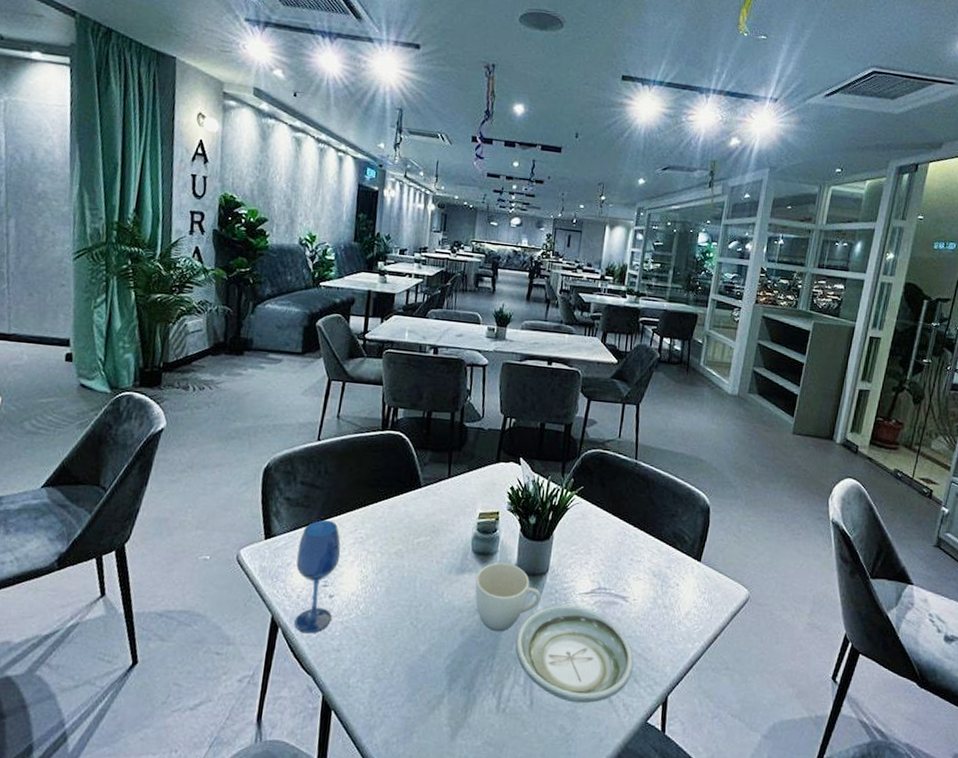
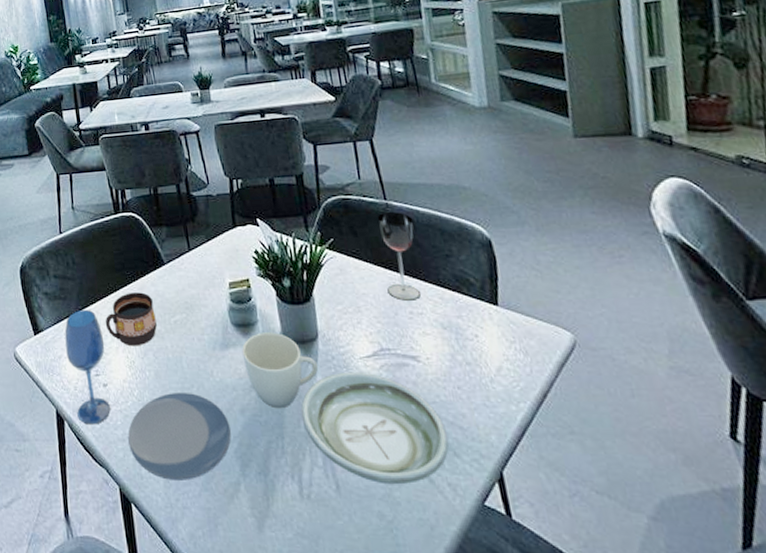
plate: none [342,609,448,692] -> present [128,393,231,480]
cup: none [345,509,401,562] -> present [105,292,157,347]
wineglass: none [617,470,654,550] -> present [377,212,421,301]

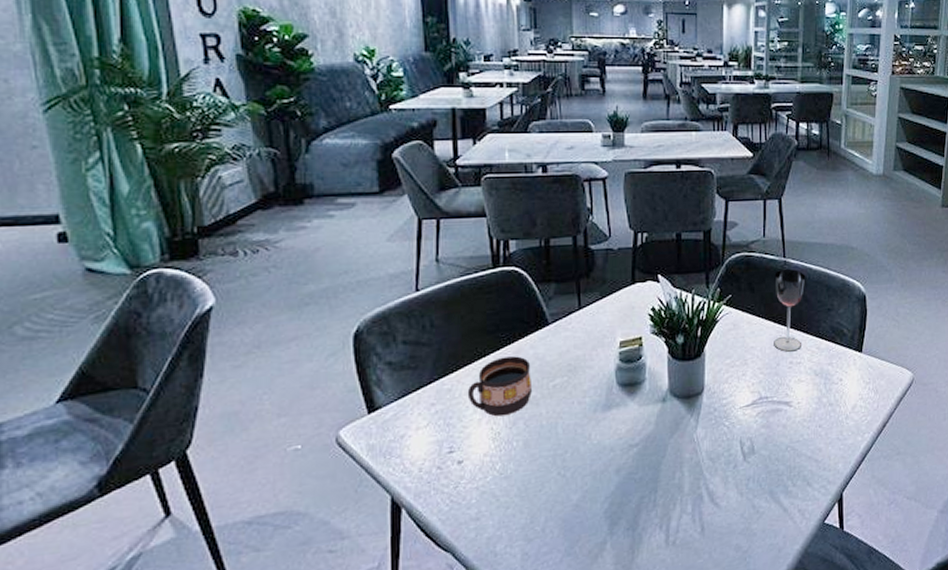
wineglass: present [64,309,110,425] -> none [410,378,464,509]
plate: present [128,393,231,480] -> none [483,459,603,553]
cup: present [242,332,319,409] -> none [625,389,700,464]
saucer: present [300,372,449,485] -> none [677,420,805,520]

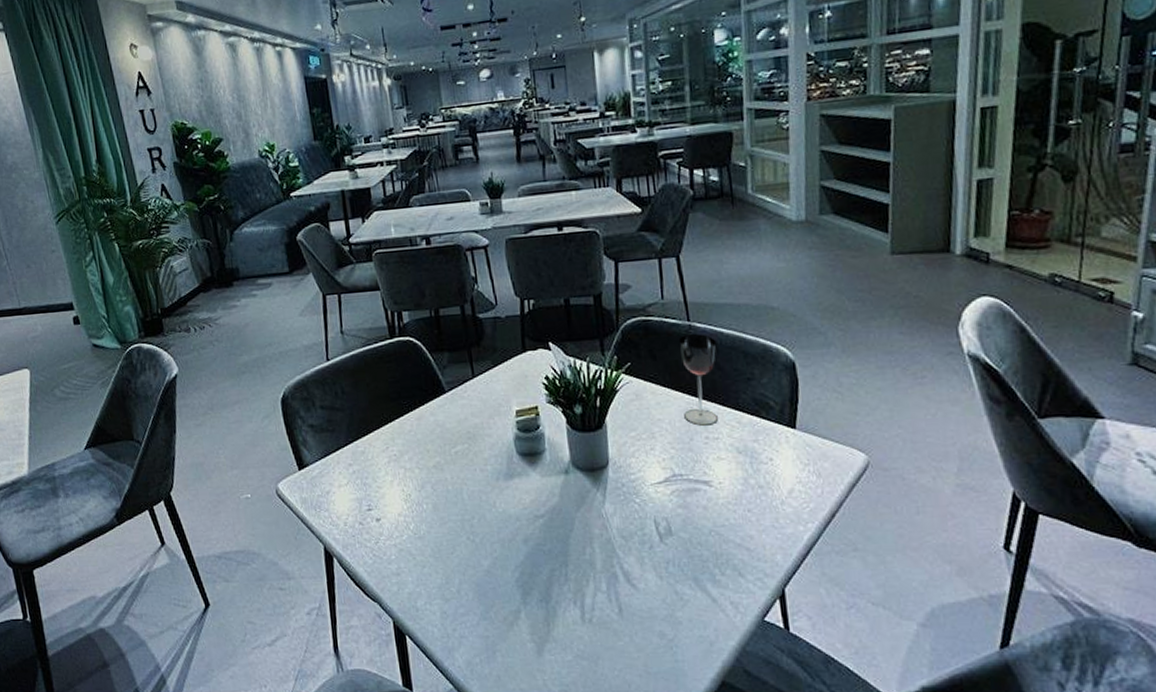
cup: present [467,356,532,417] -> none [378,422,436,479]

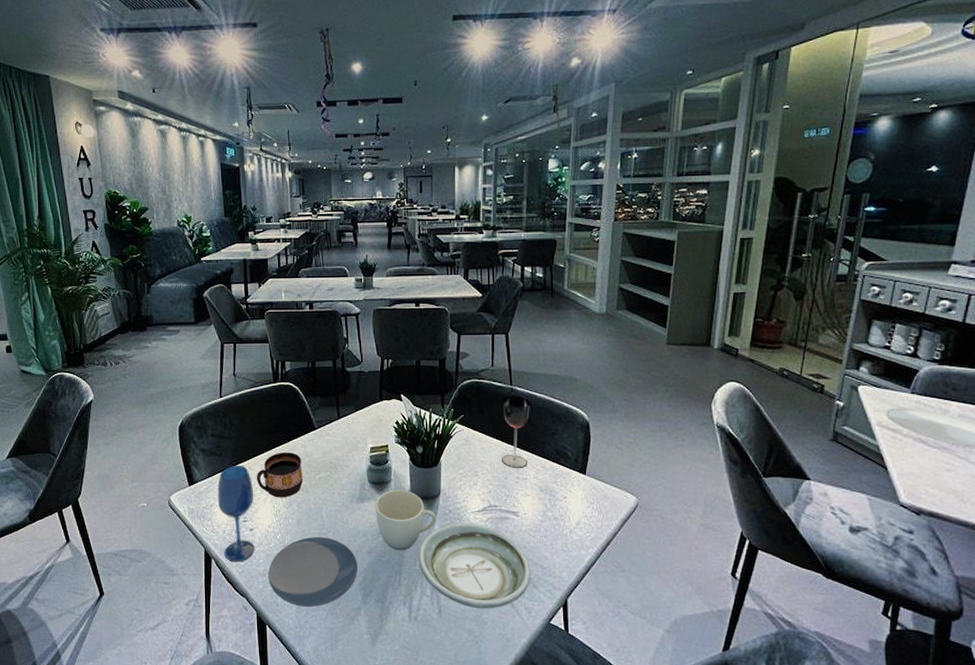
wineglass: none [333,441,384,560] -> present [217,465,254,562]
cup: none [378,422,436,479] -> present [256,452,303,498]
plate: none [402,525,513,611] -> present [268,537,358,607]
cup: none [527,461,607,537] -> present [375,490,437,551]
saucer: none [586,498,735,606] -> present [418,523,531,609]

